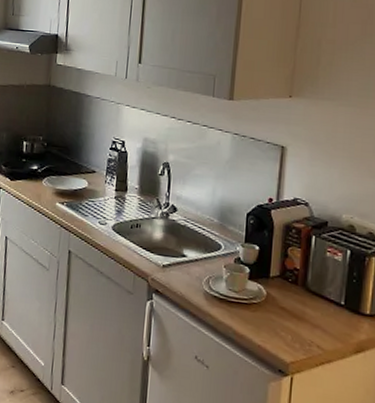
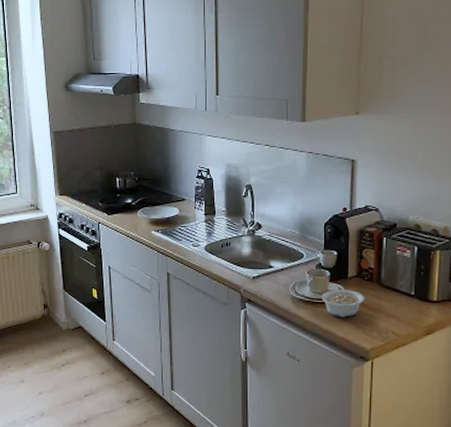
legume: none [228,289,288,323] -> present [312,290,365,318]

